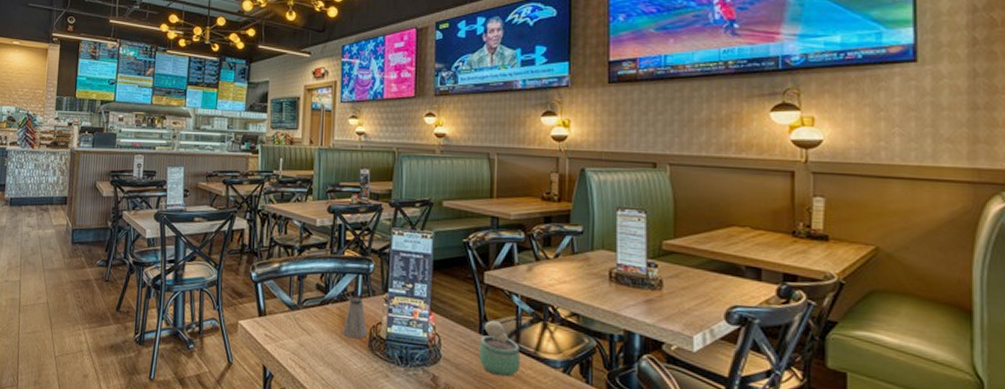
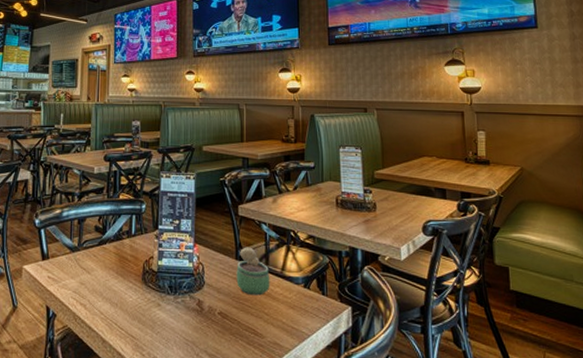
saltshaker: present [343,297,367,339] -> none [119,236,141,274]

